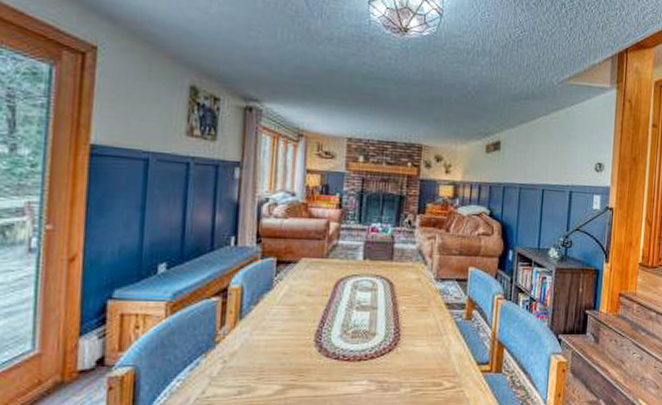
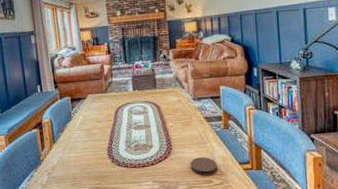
coaster: none [419,353,452,376] -> present [190,157,218,175]

